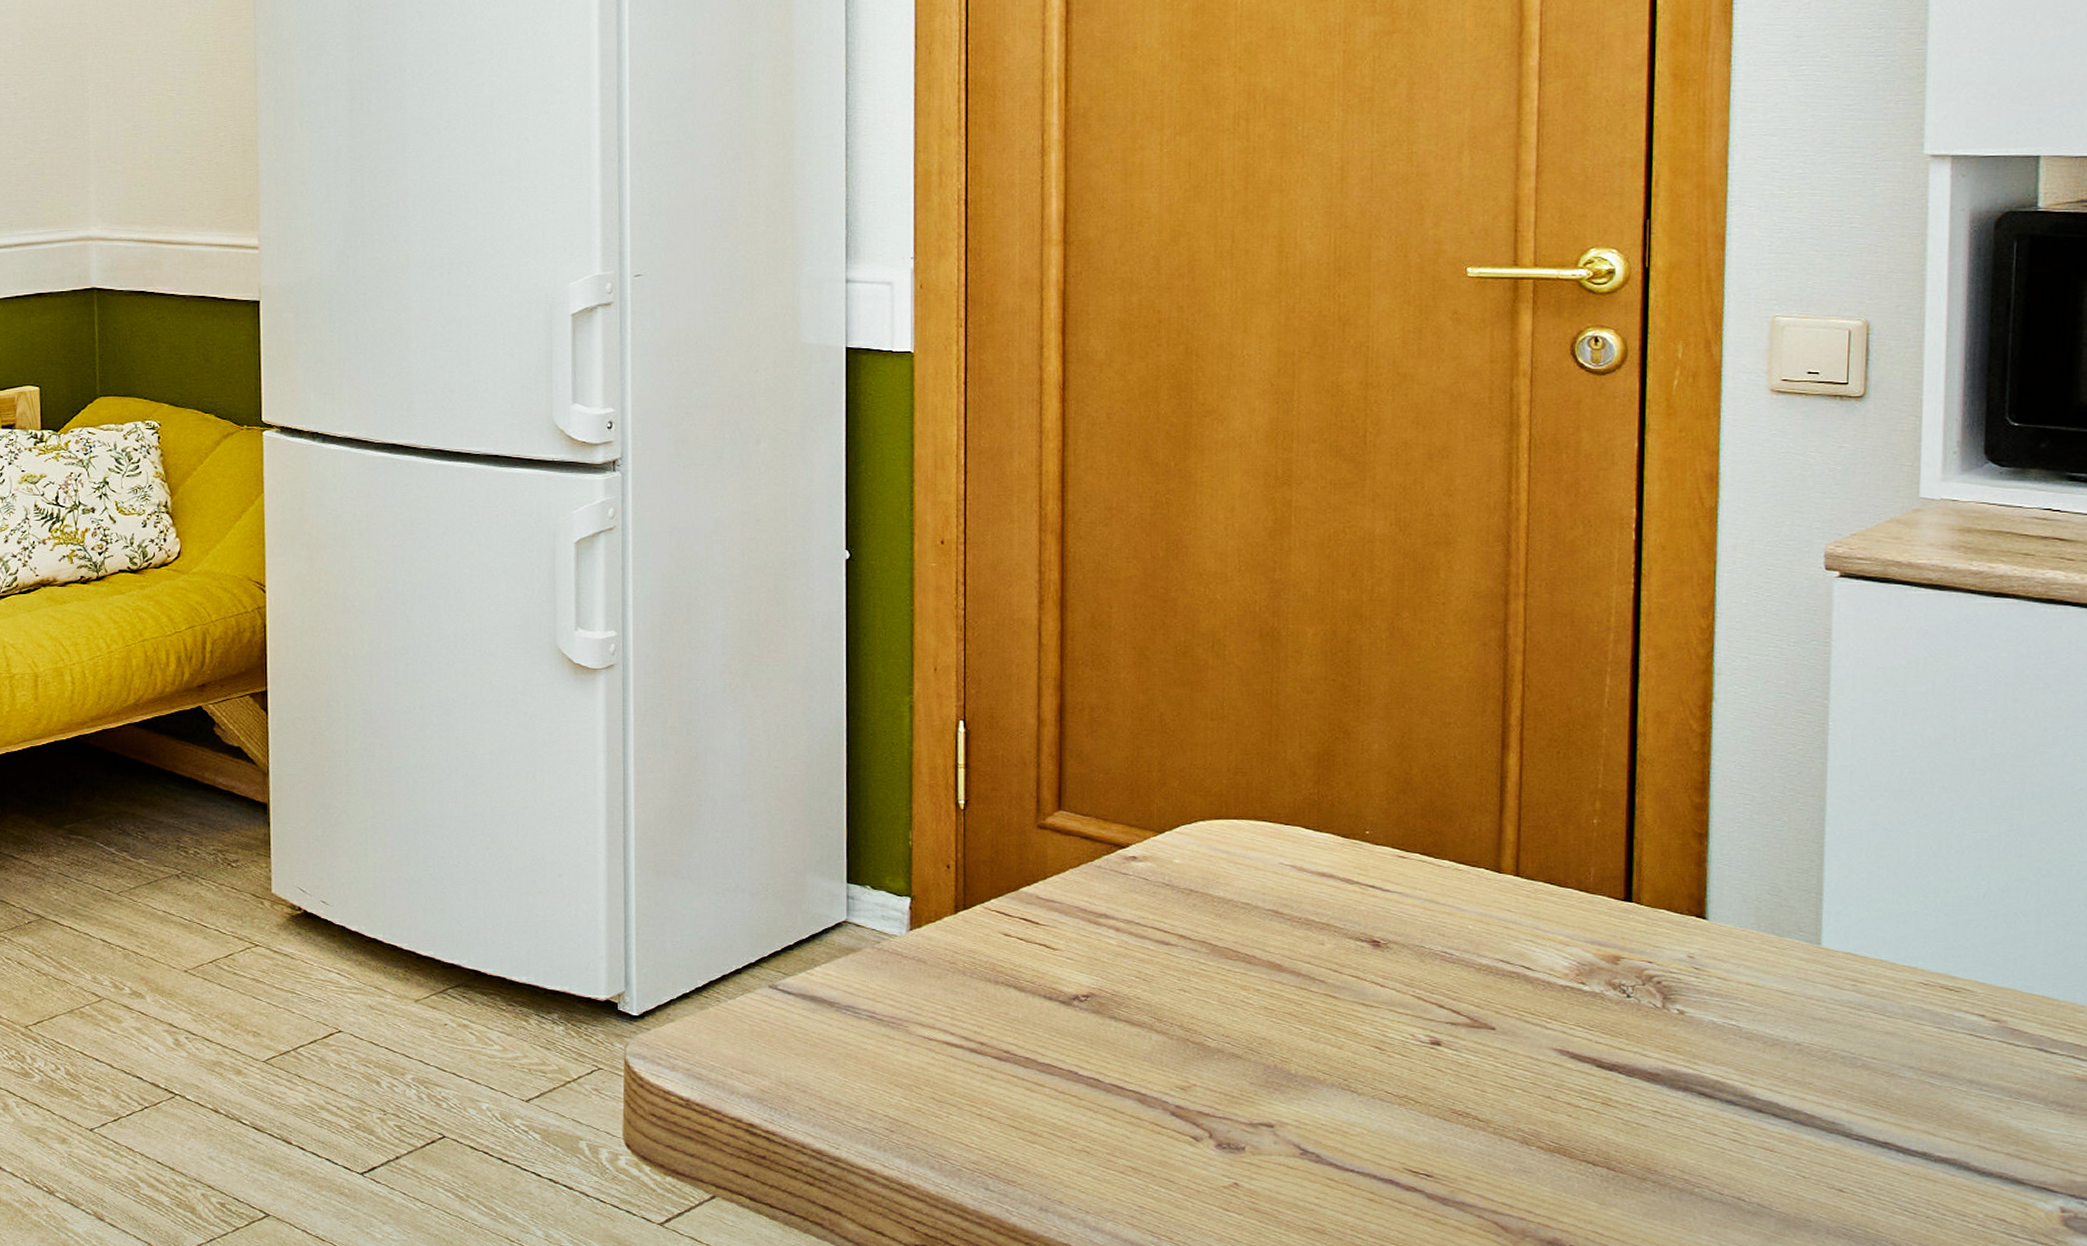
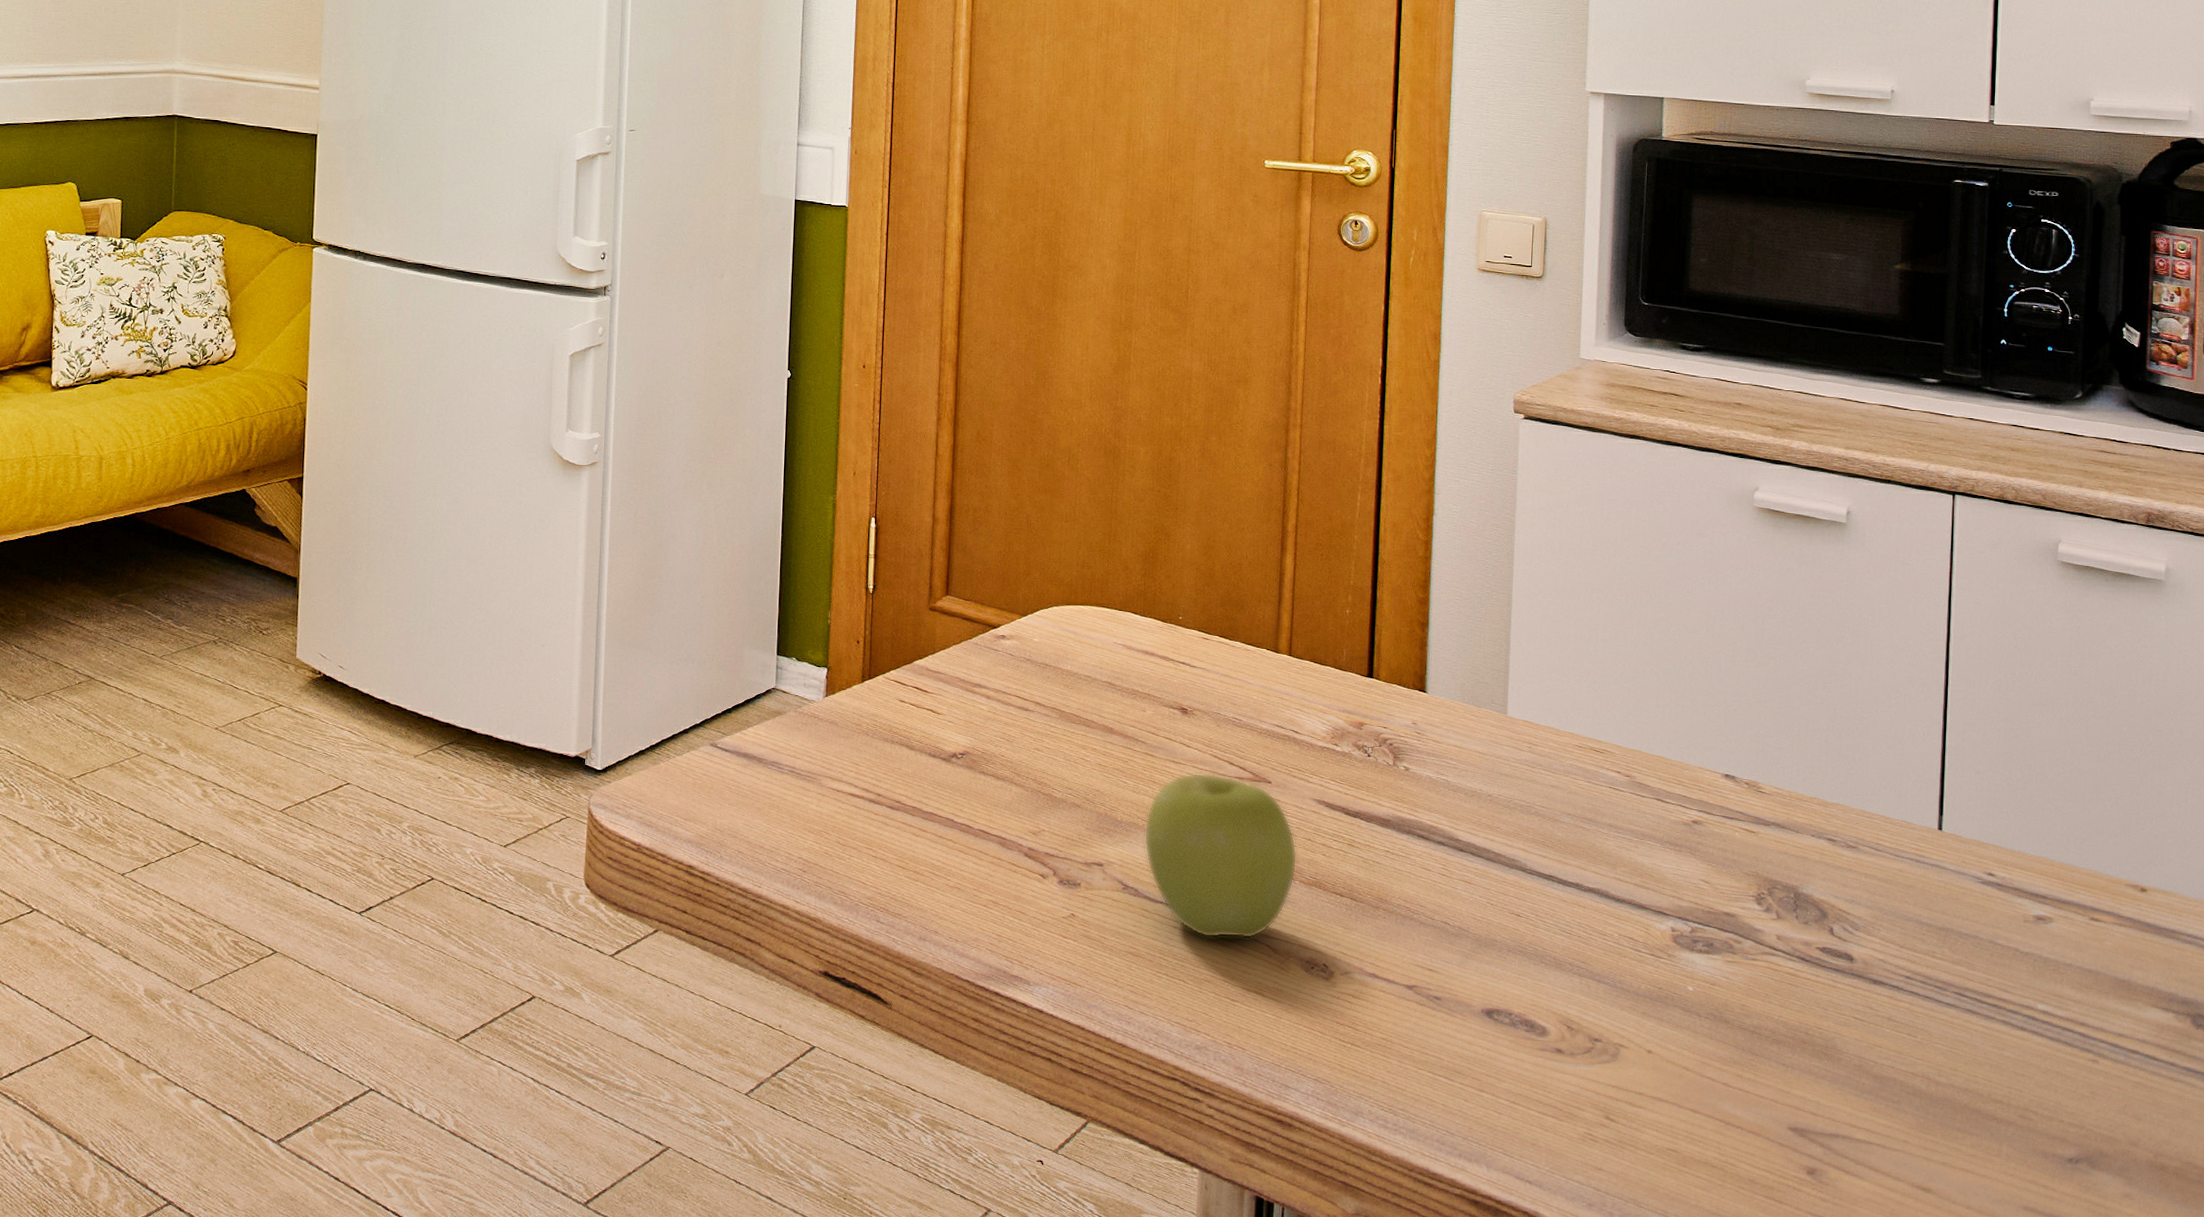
apple: none [1326,1017,1533,1215] -> present [1143,773,1298,939]

